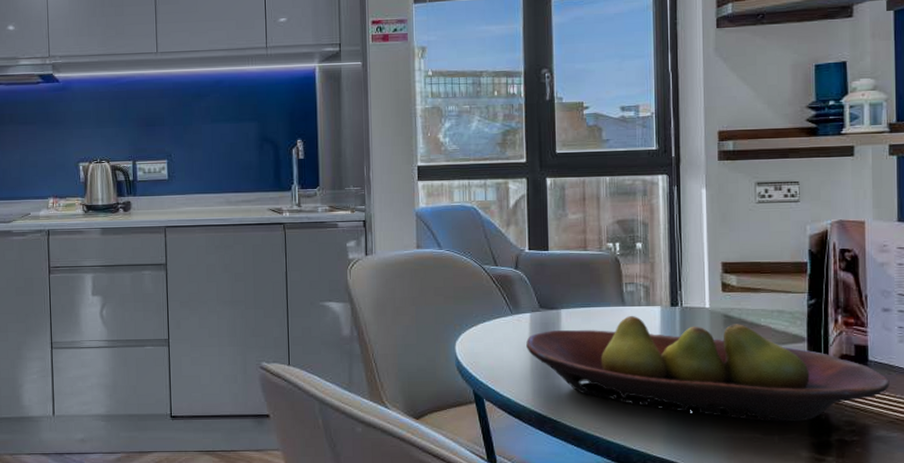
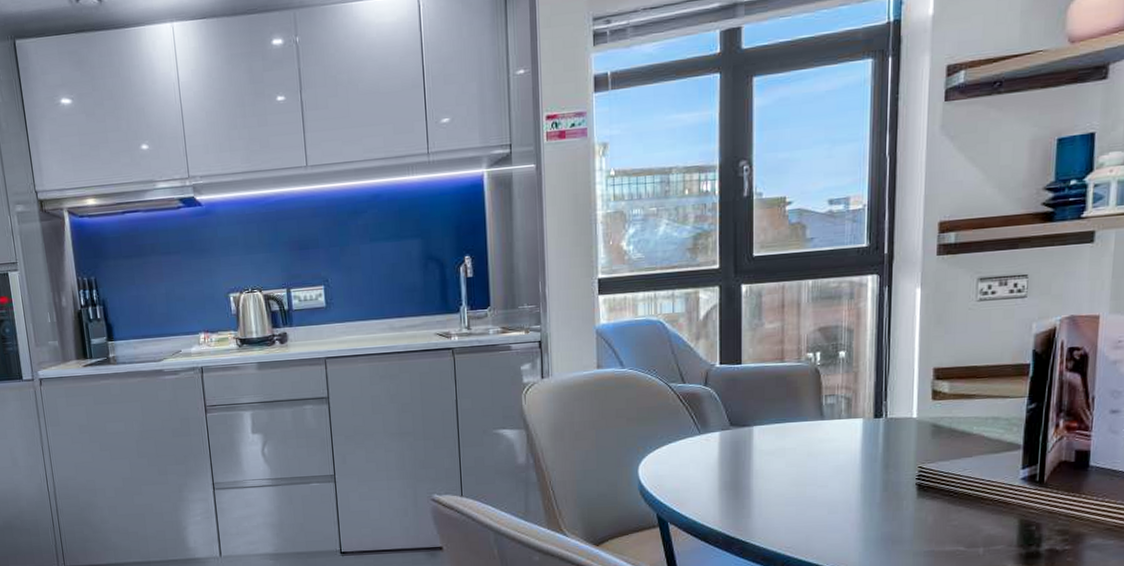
fruit bowl: present [526,316,890,422] -> none [715,430,1111,534]

